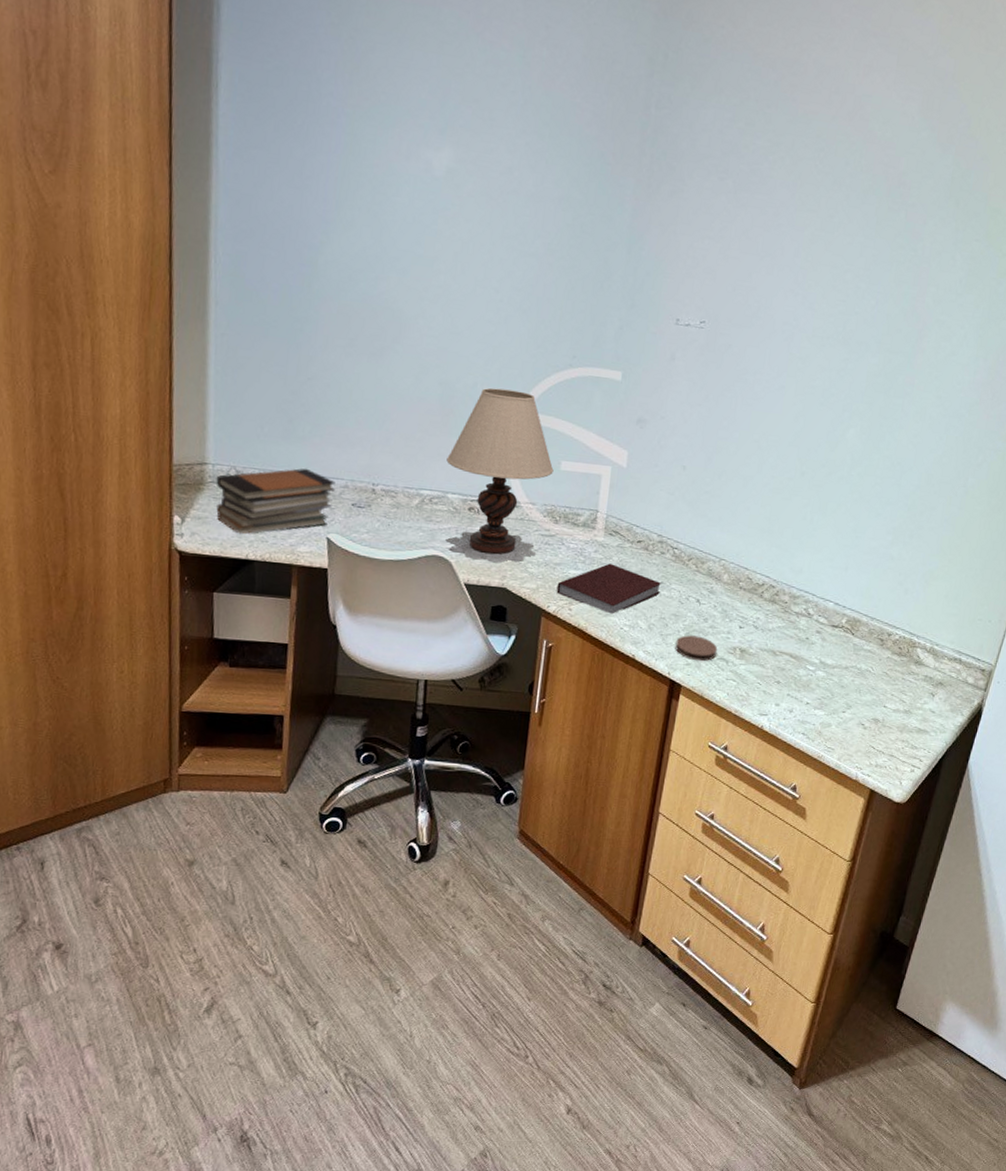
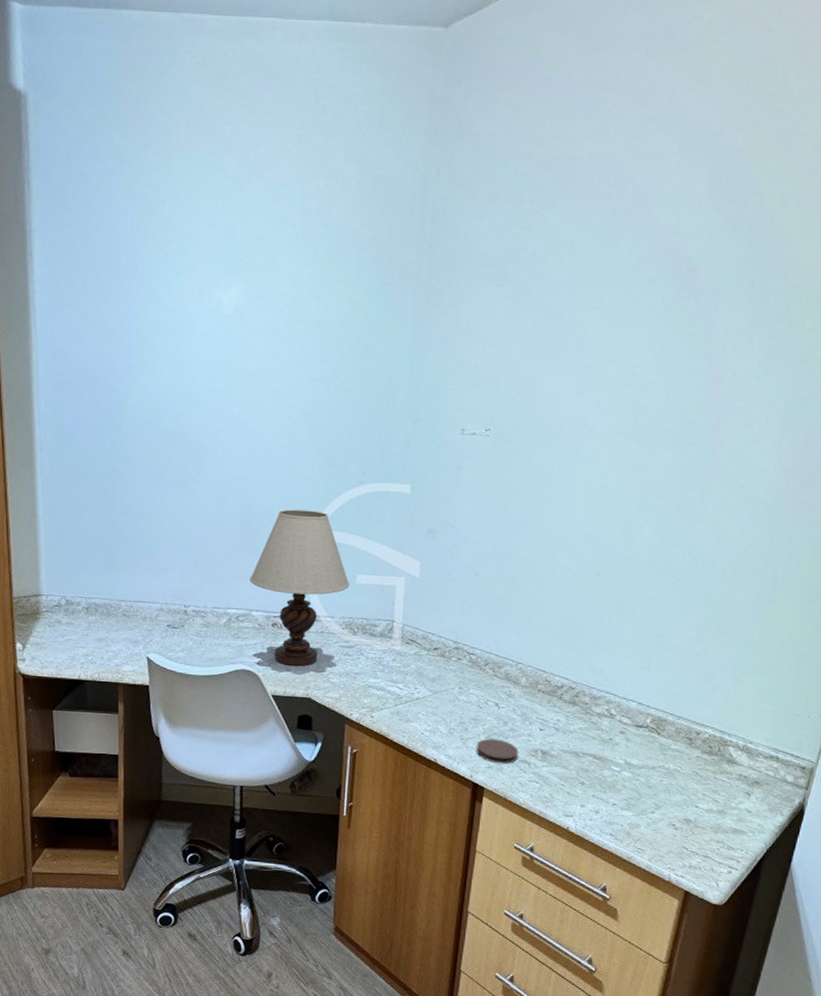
book stack: present [216,468,336,535] -> none [49,594,152,657]
notebook: present [556,563,662,614] -> none [358,671,460,720]

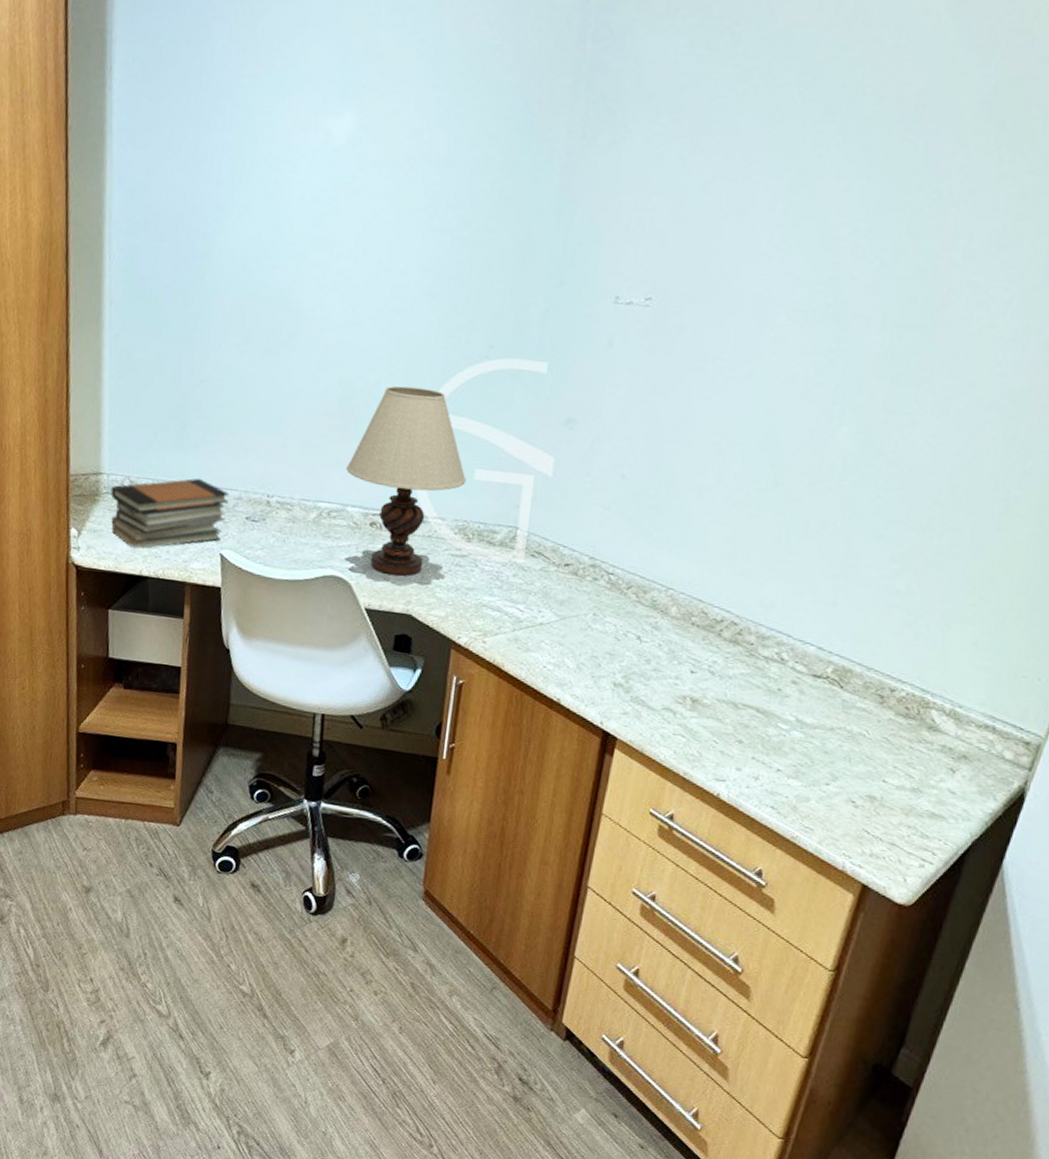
book stack: none [49,594,152,657] -> present [110,478,229,549]
coaster: present [476,738,519,764] -> none [609,678,663,711]

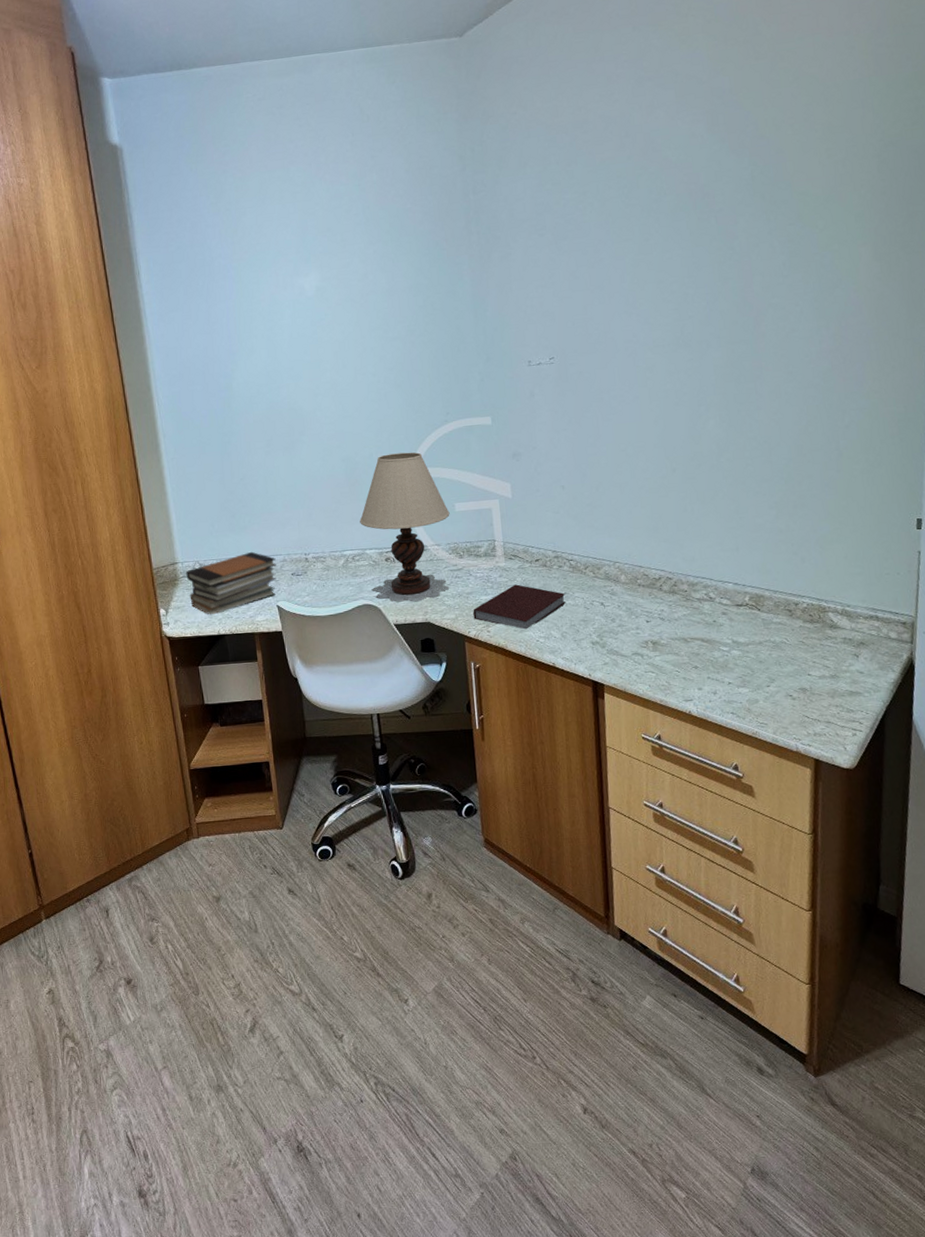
notebook: none [468,590,594,650] -> present [473,584,566,630]

